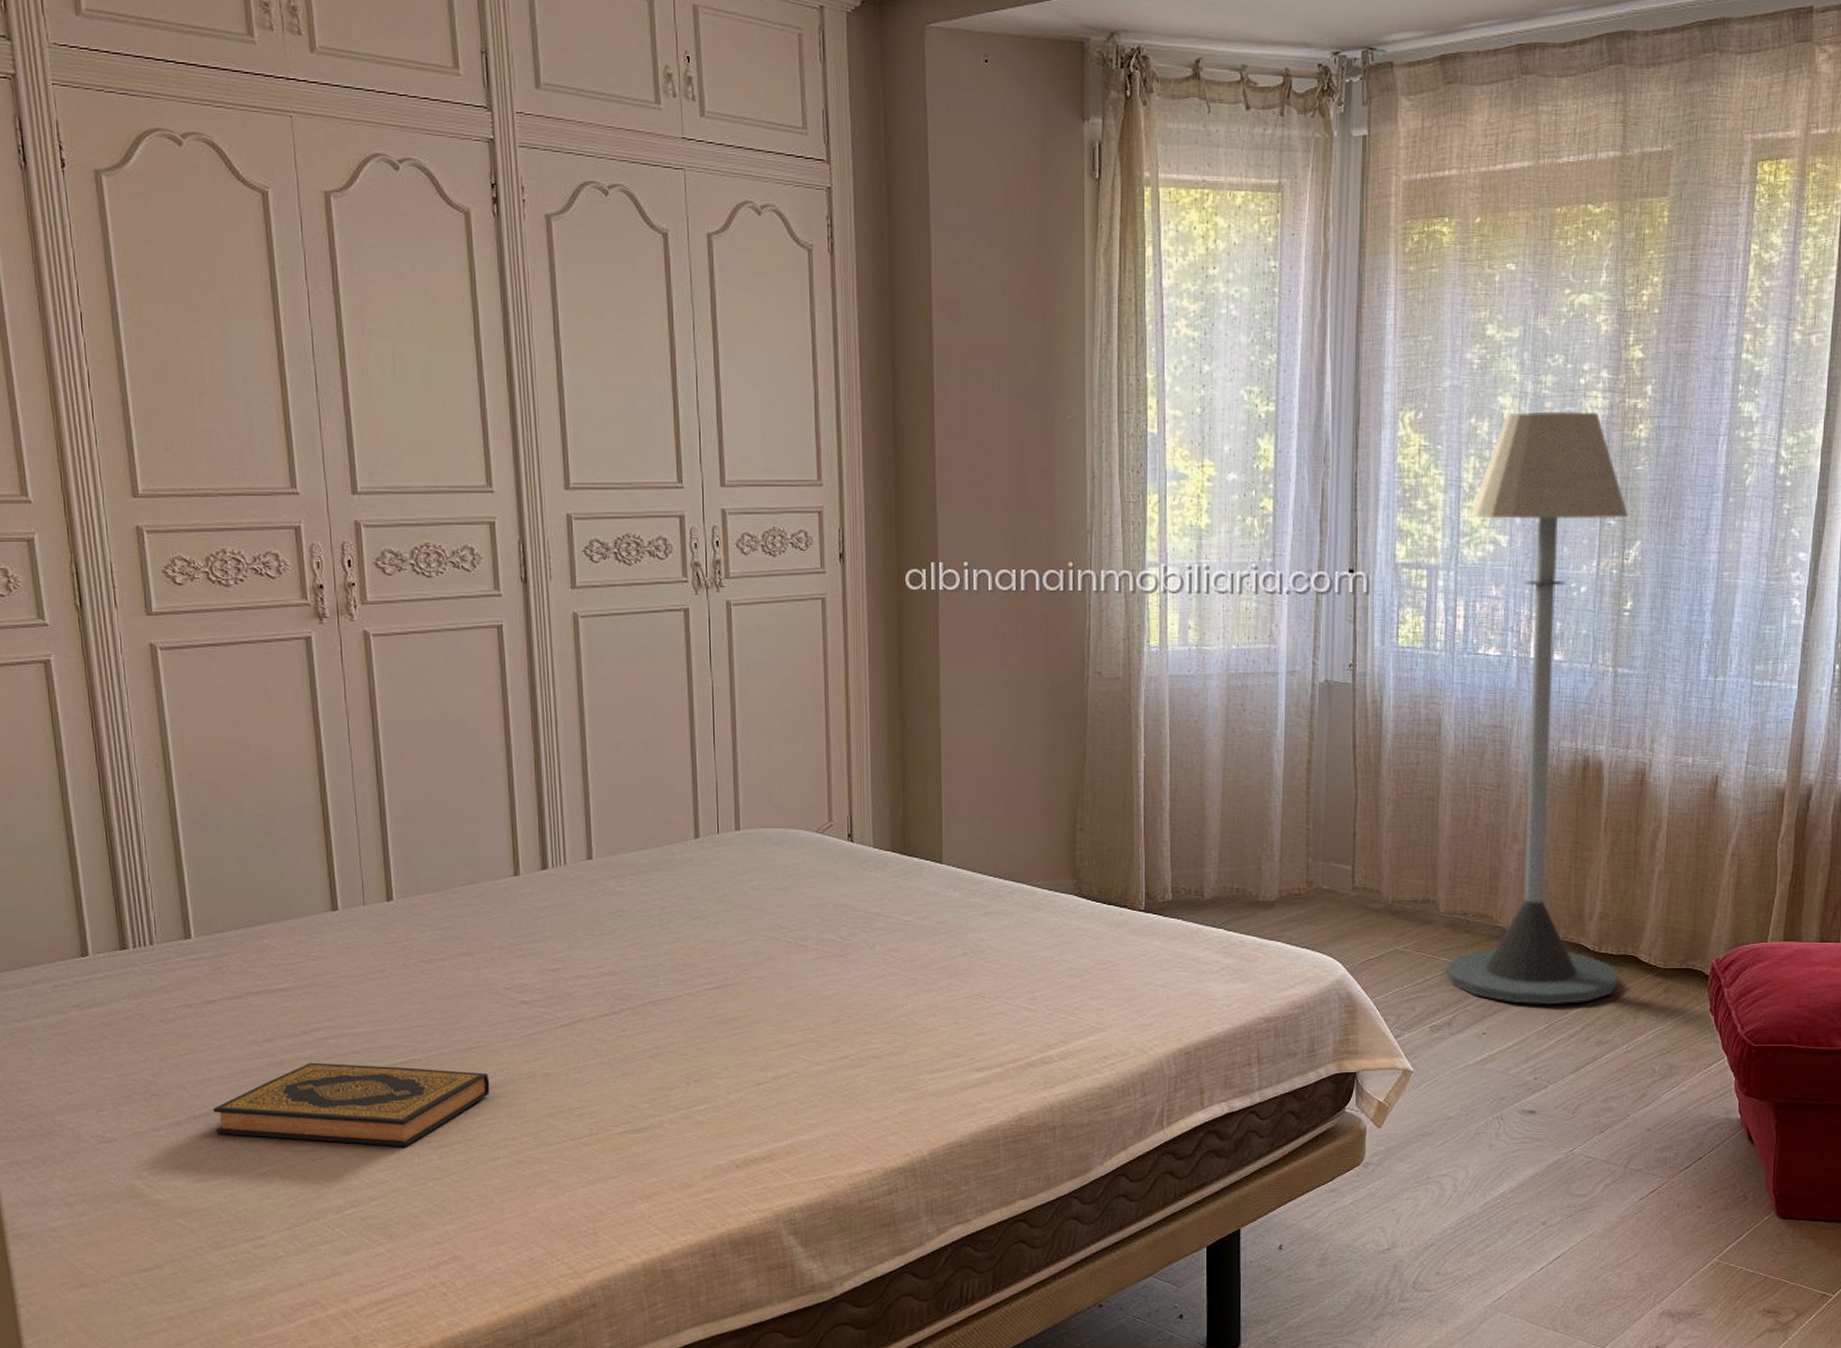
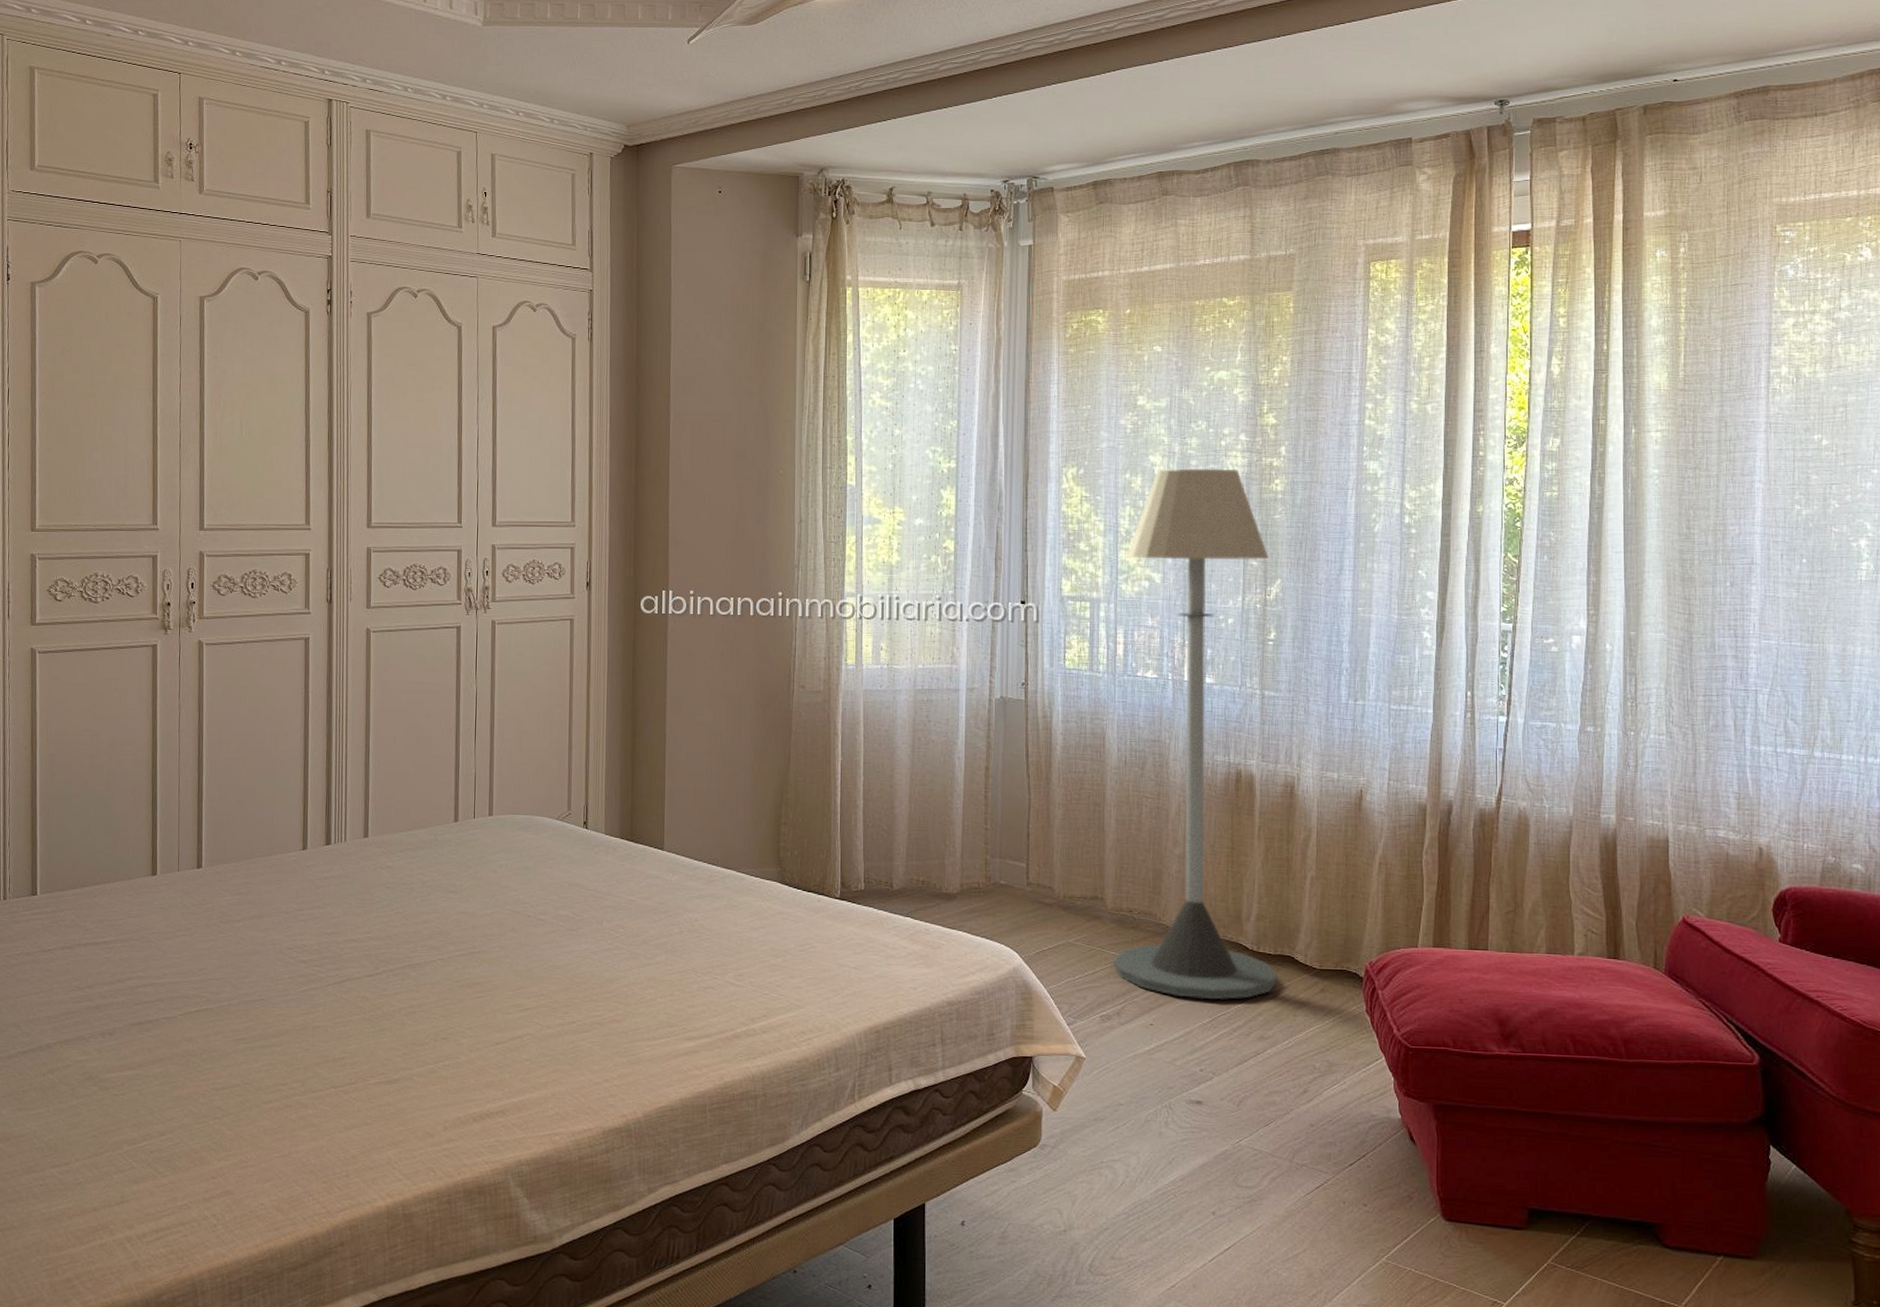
hardback book: present [213,1062,490,1146] -> none [38,1007,269,1087]

